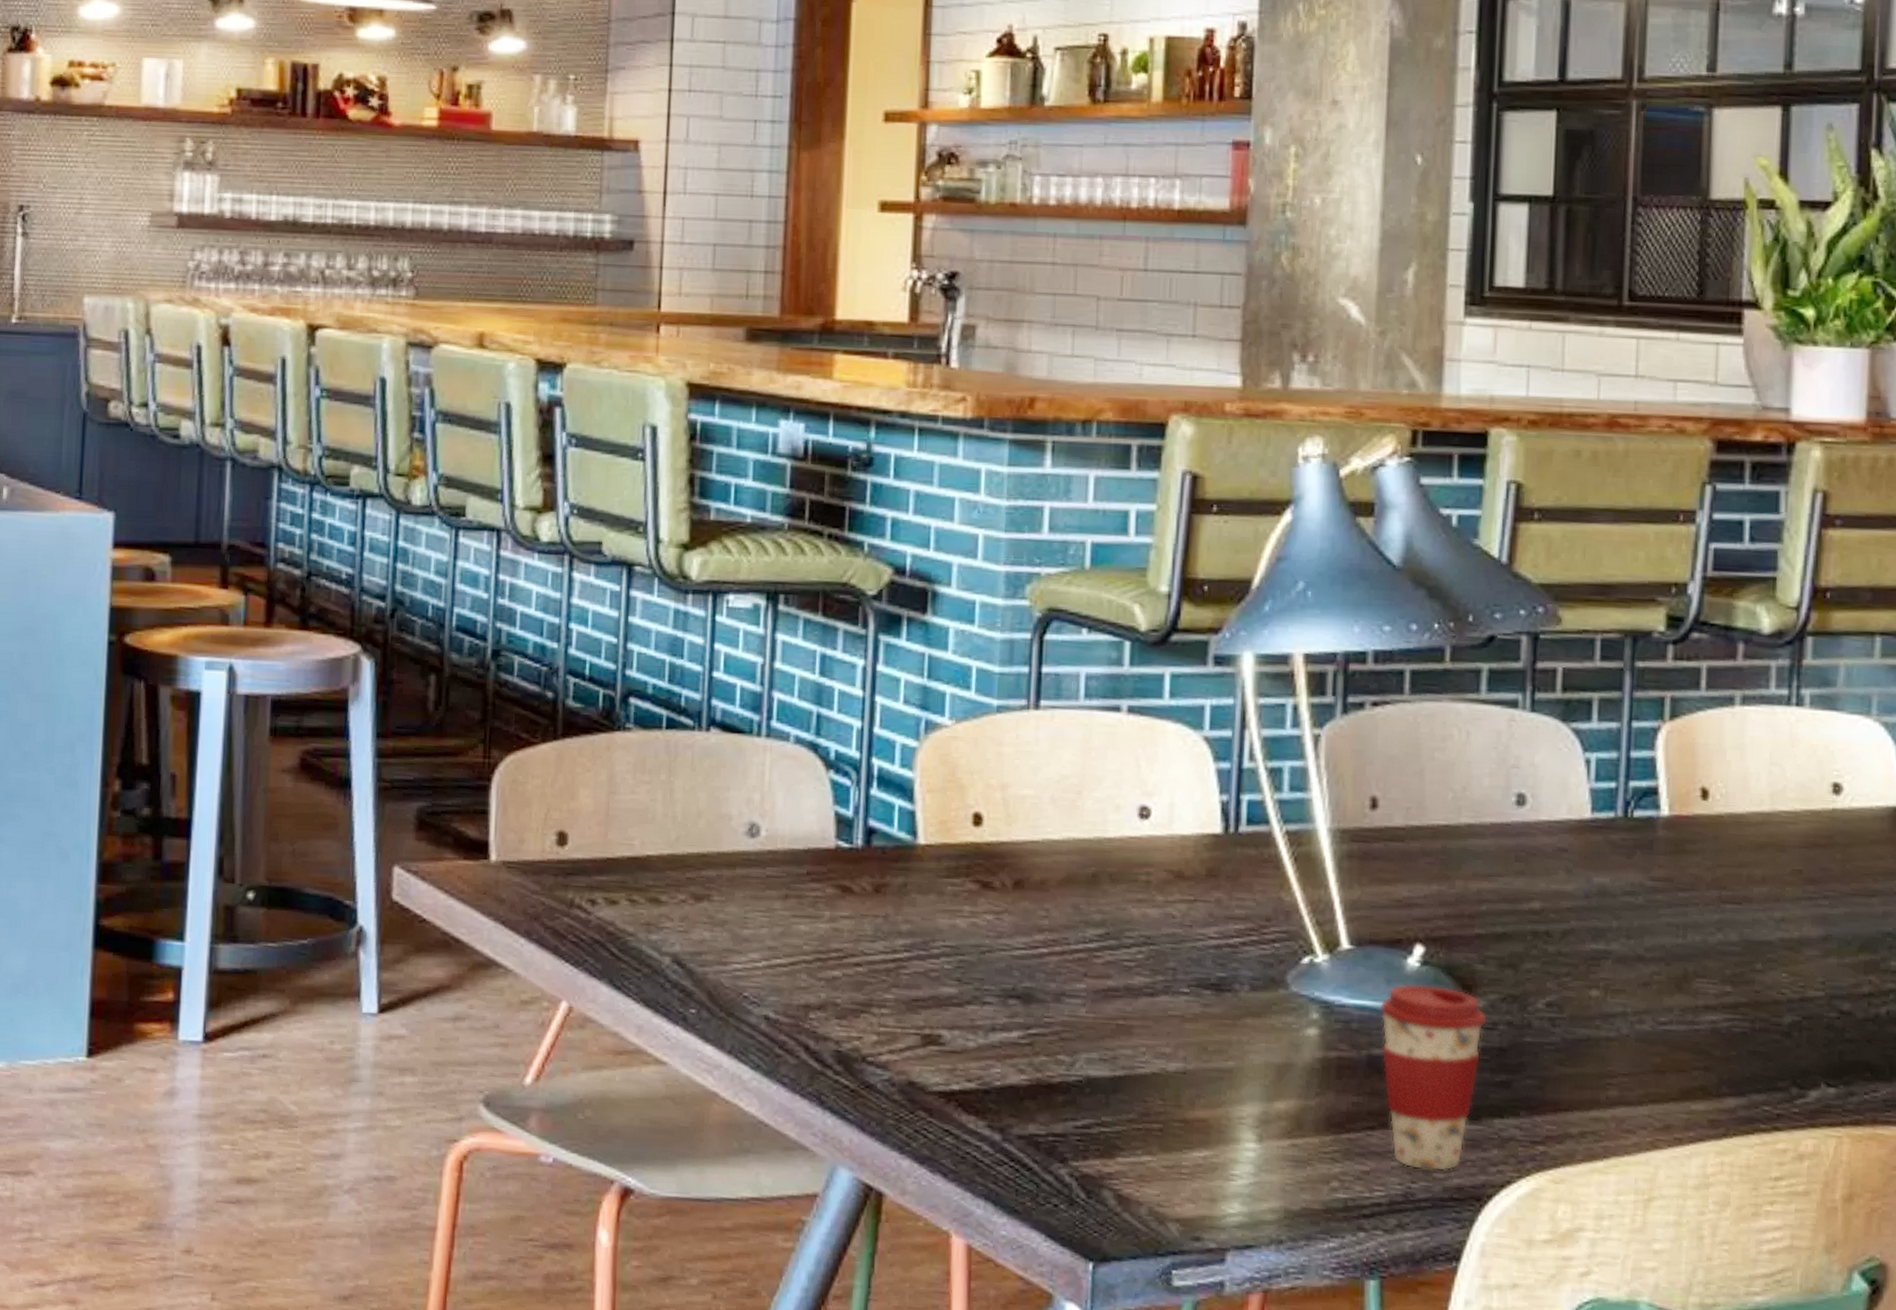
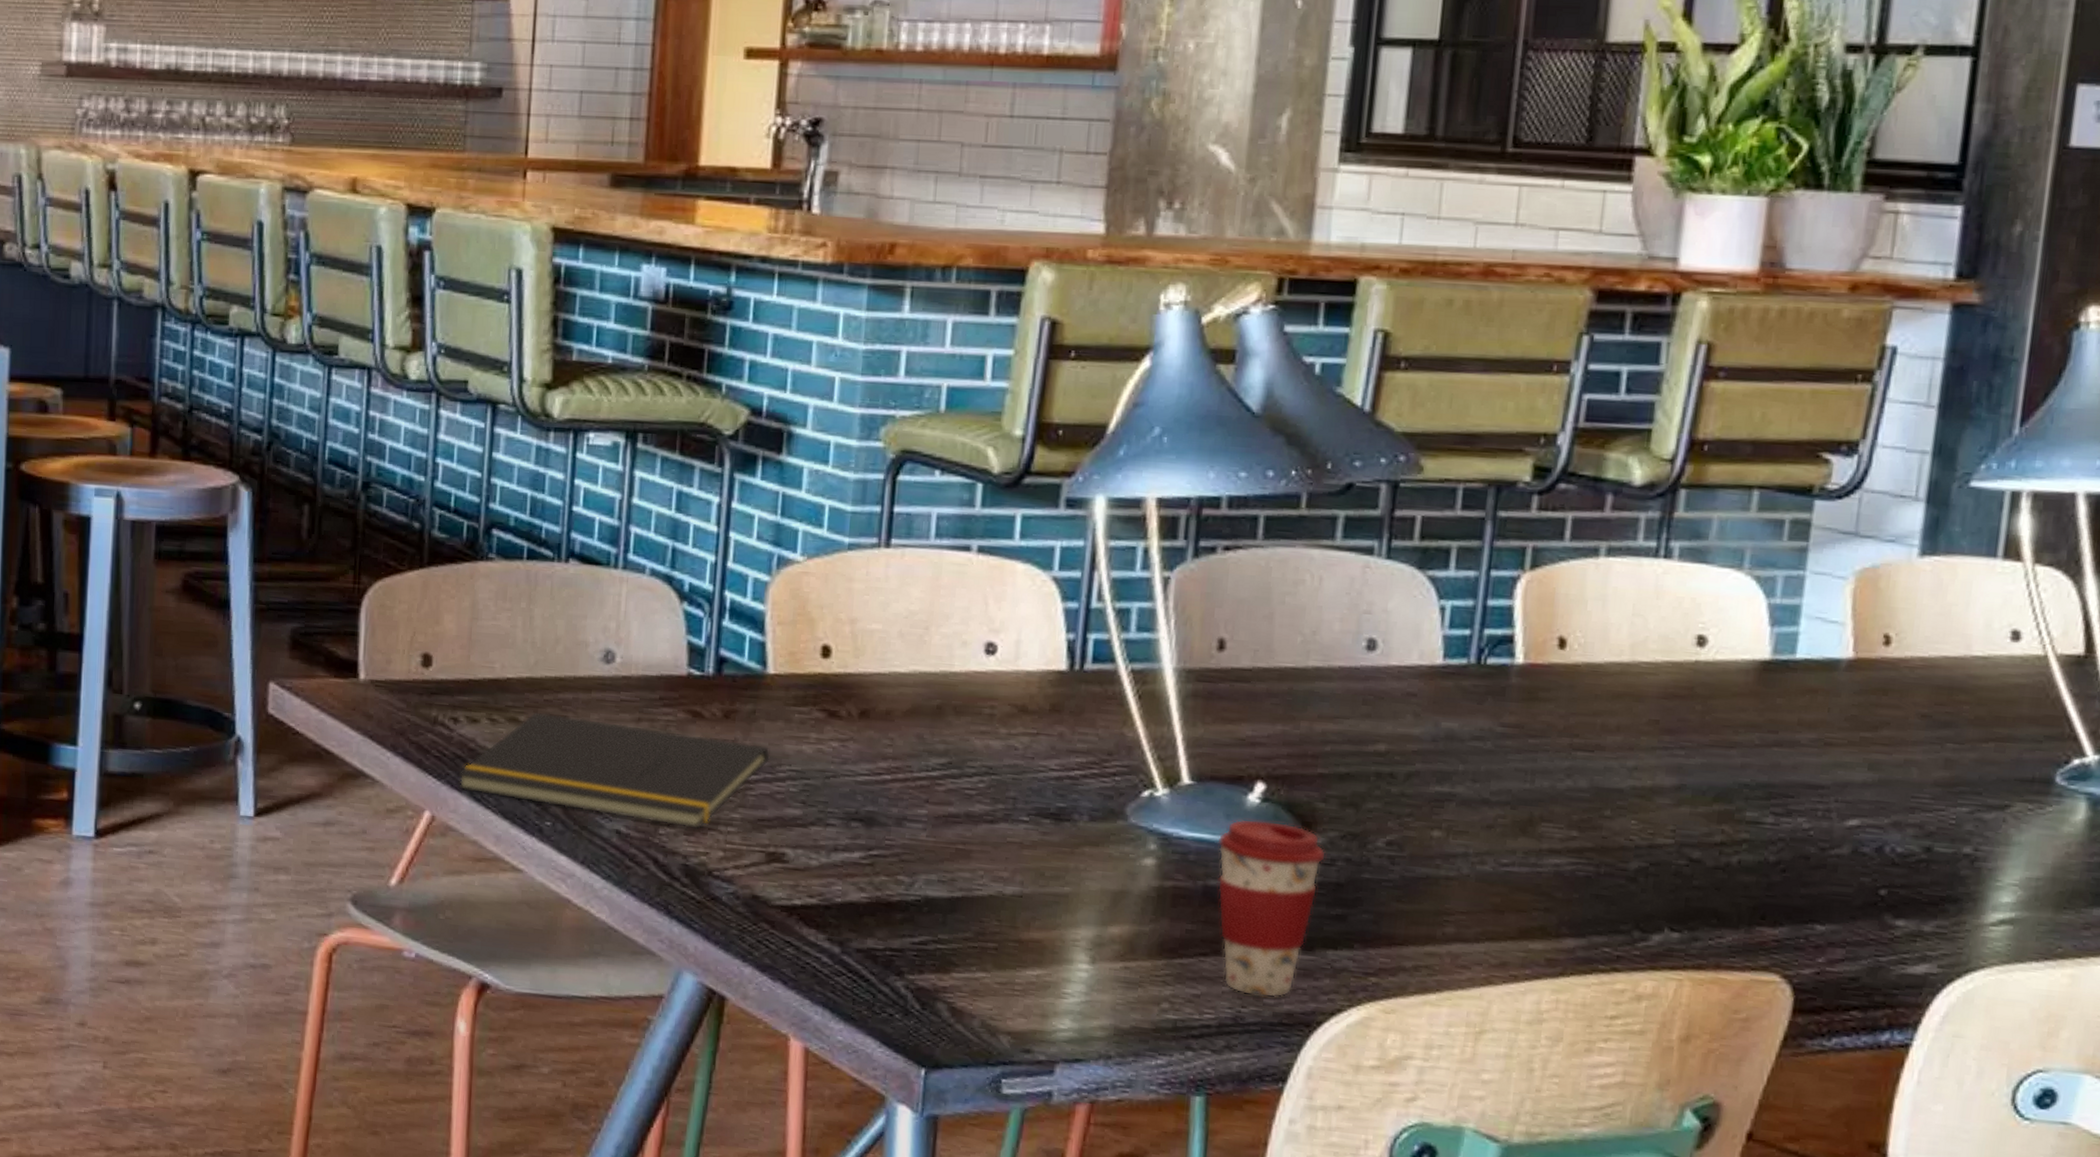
notepad: none [596,891,923,1013] -> present [457,711,770,830]

